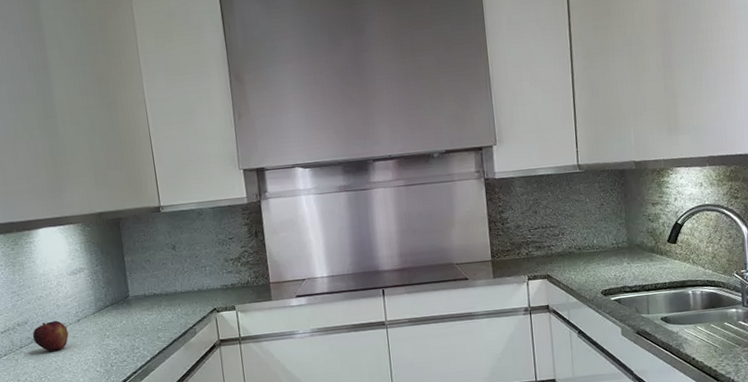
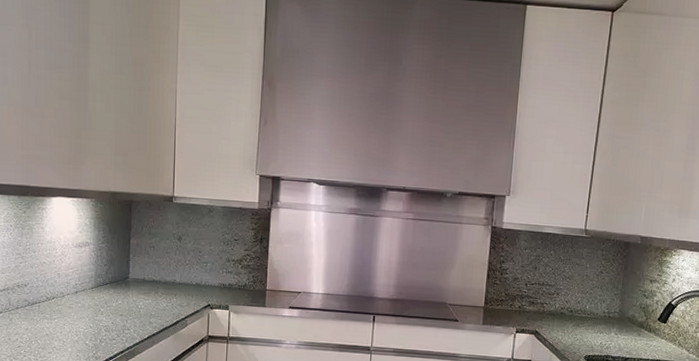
fruit: present [32,320,69,351] -> none [30,288,65,318]

